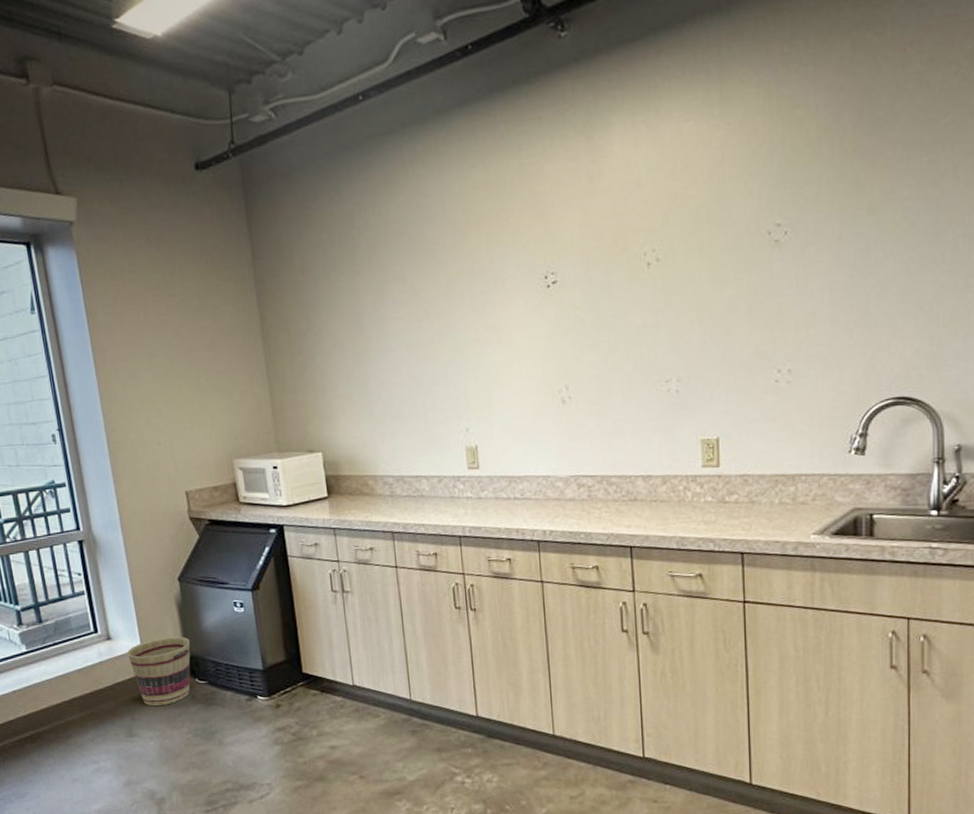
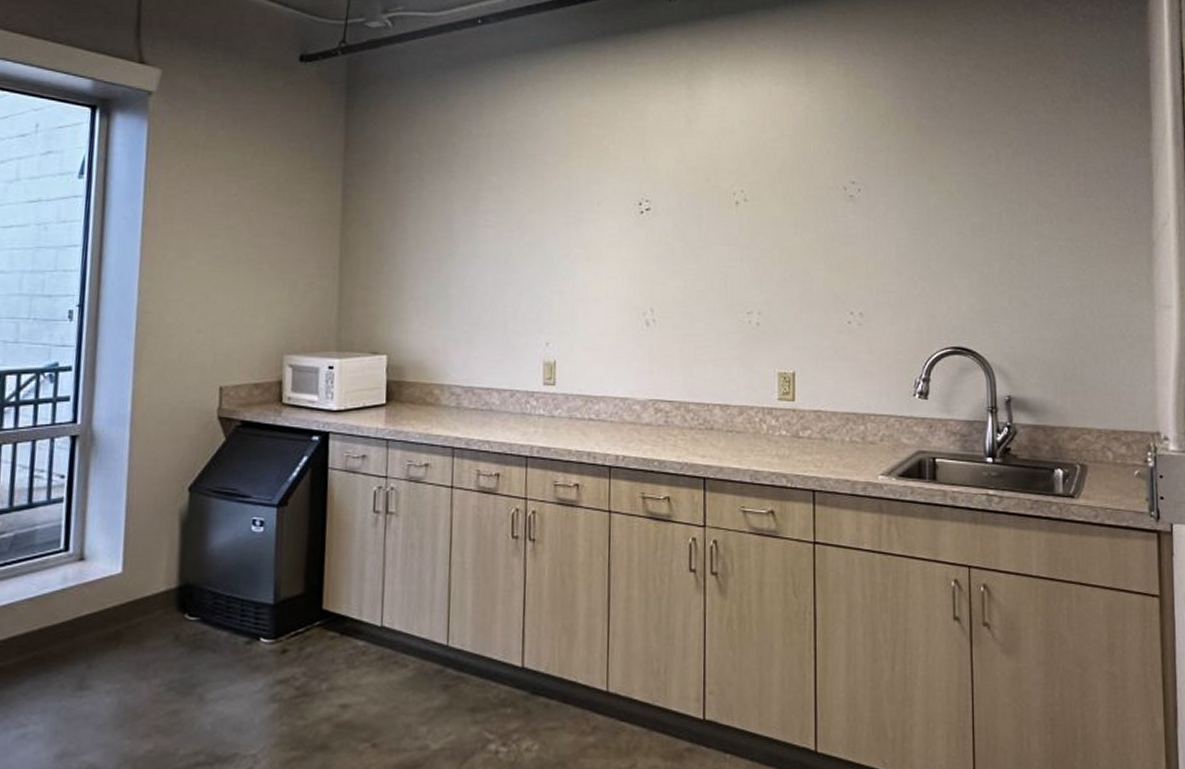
basket: present [127,636,191,707] -> none [102,559,188,650]

